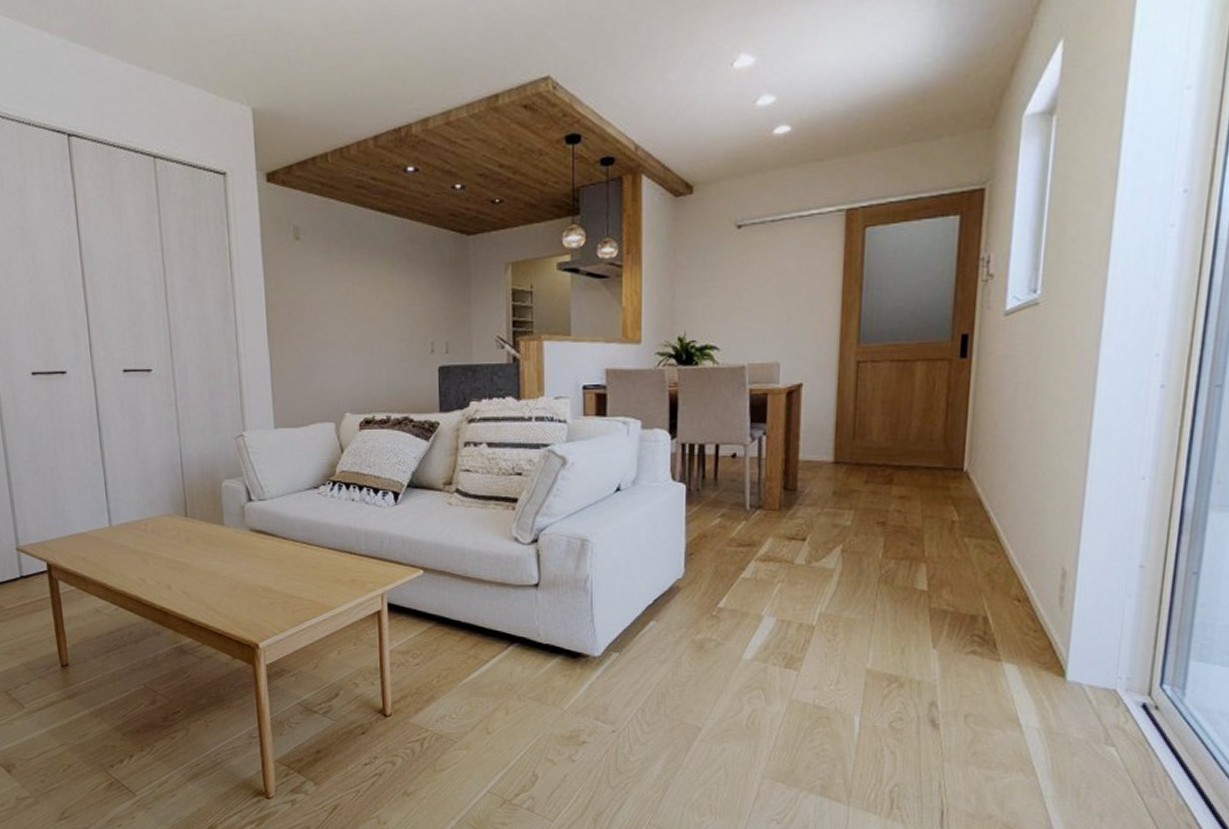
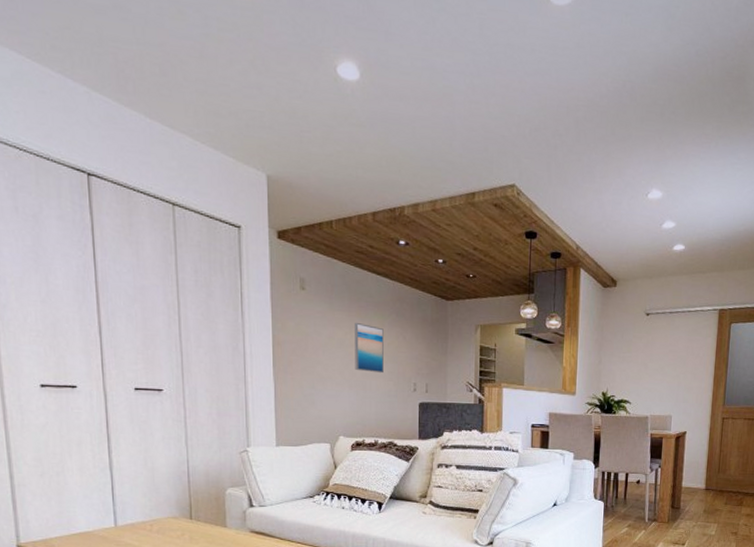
wall art: none [358,274,394,334] -> present [355,323,384,374]

